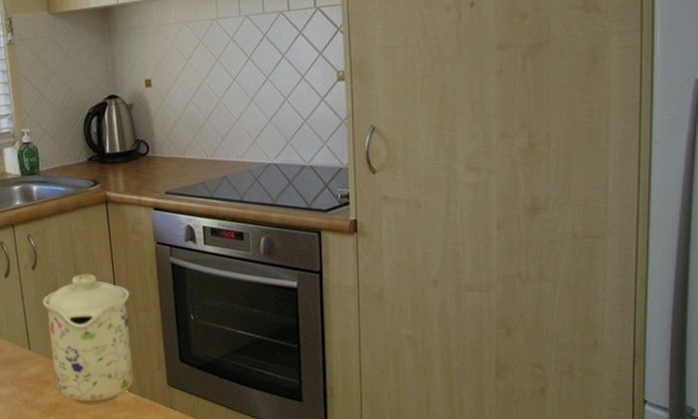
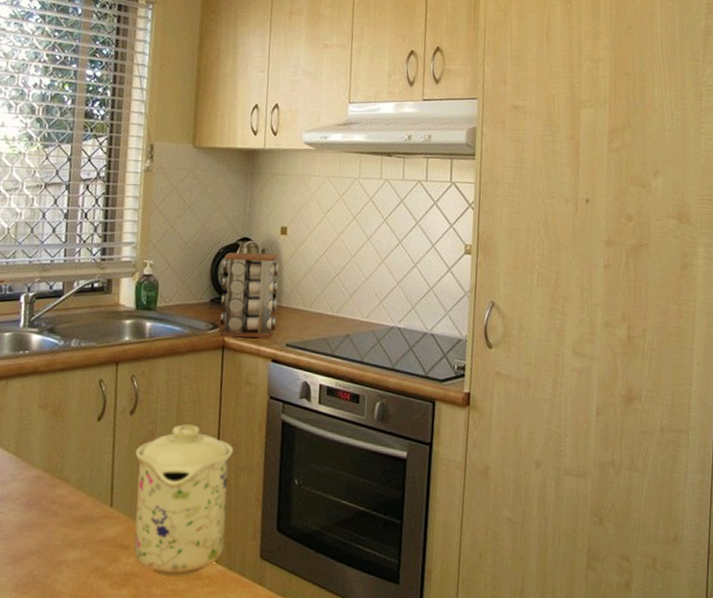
spice rack: none [94,96,154,192] -> present [219,240,280,340]

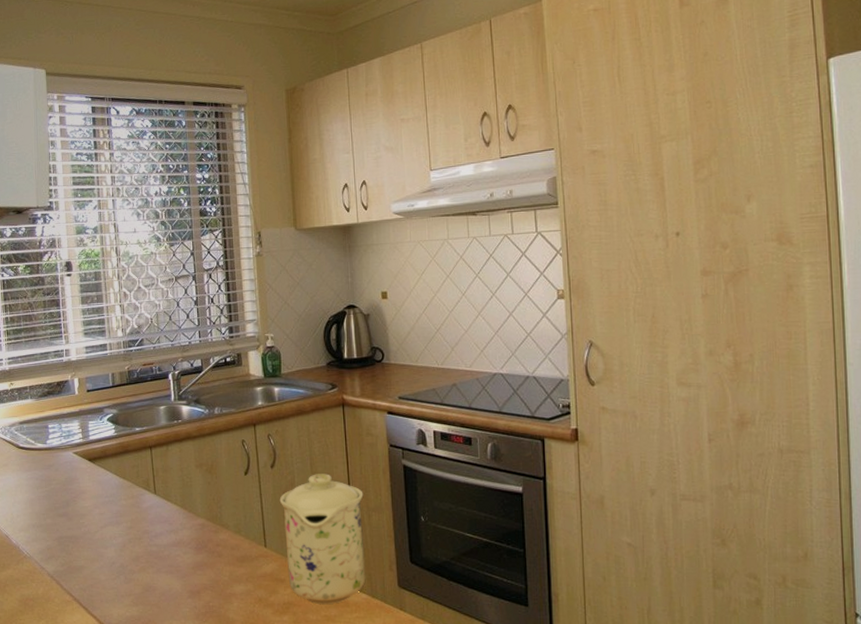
spice rack: present [219,240,280,340] -> none [334,307,388,396]

